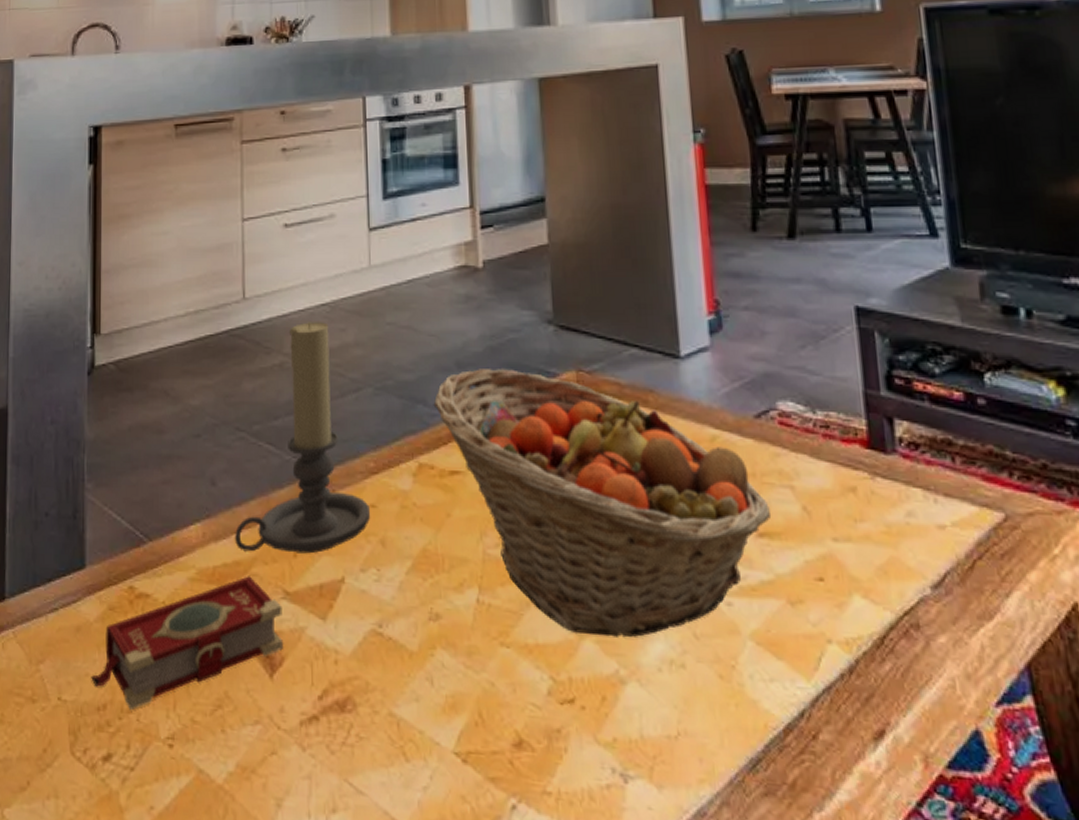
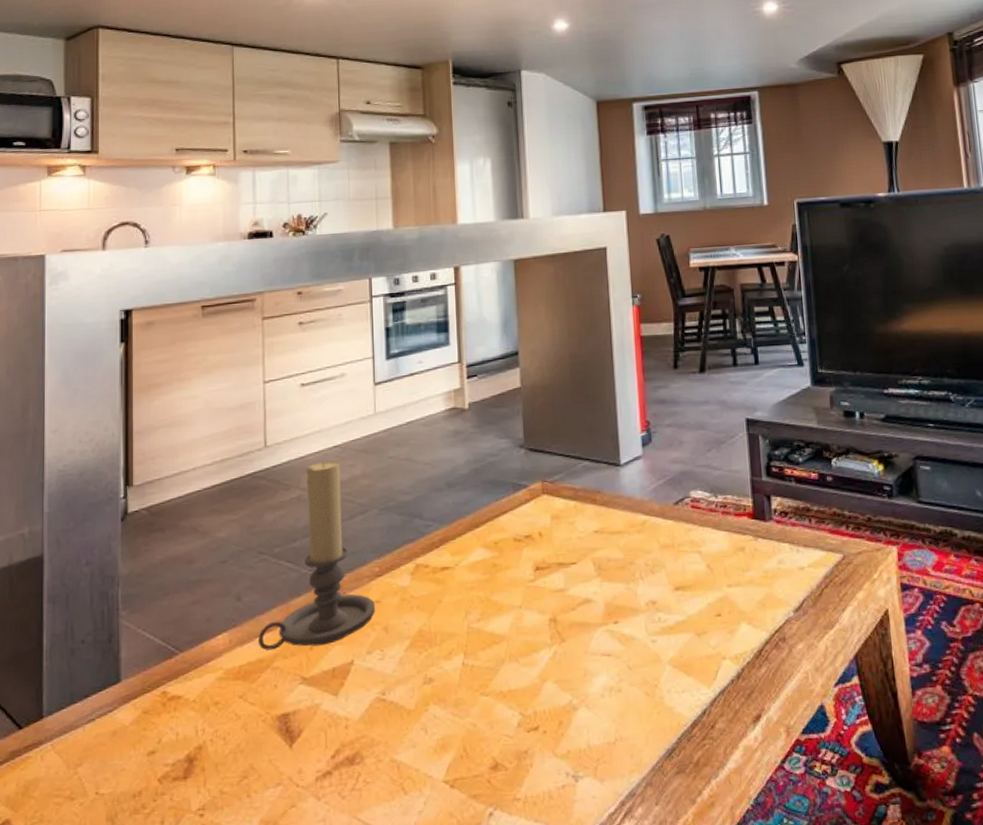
book: present [91,576,283,710] -> none [127,669,301,792]
fruit basket: present [433,369,772,638] -> none [428,485,685,678]

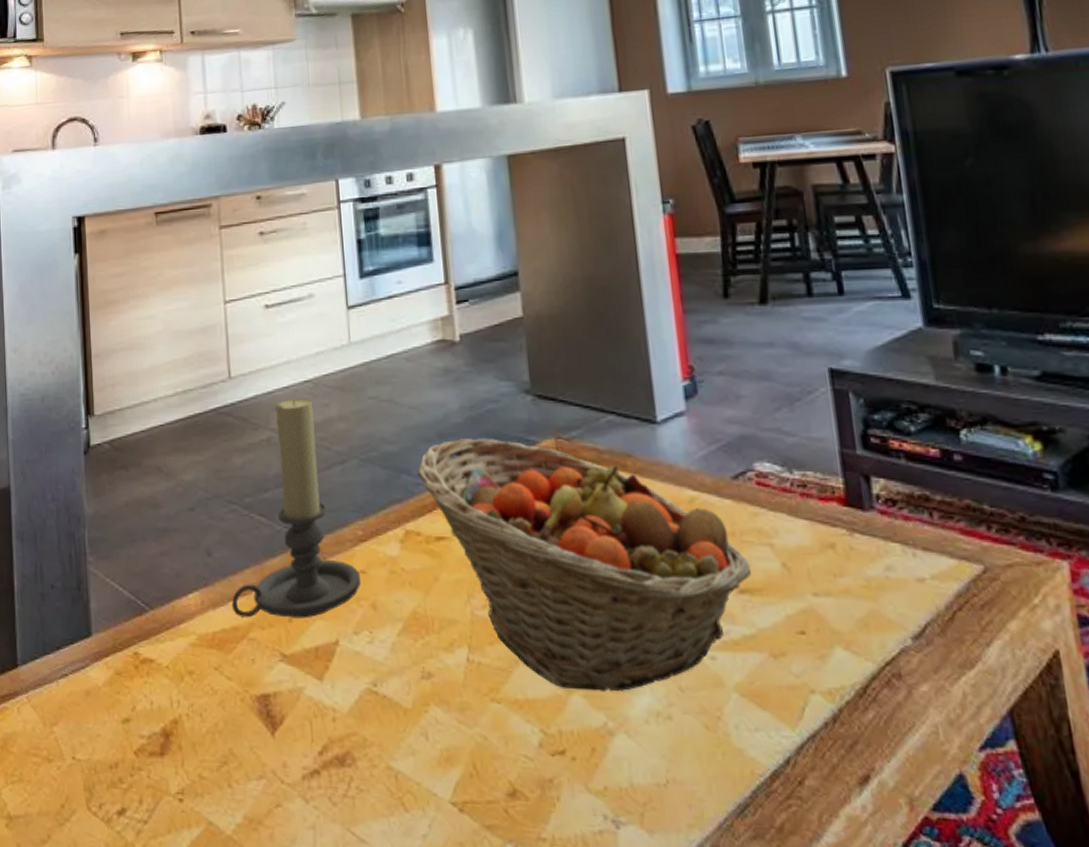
fruit basket: none [428,485,685,678] -> present [417,438,752,692]

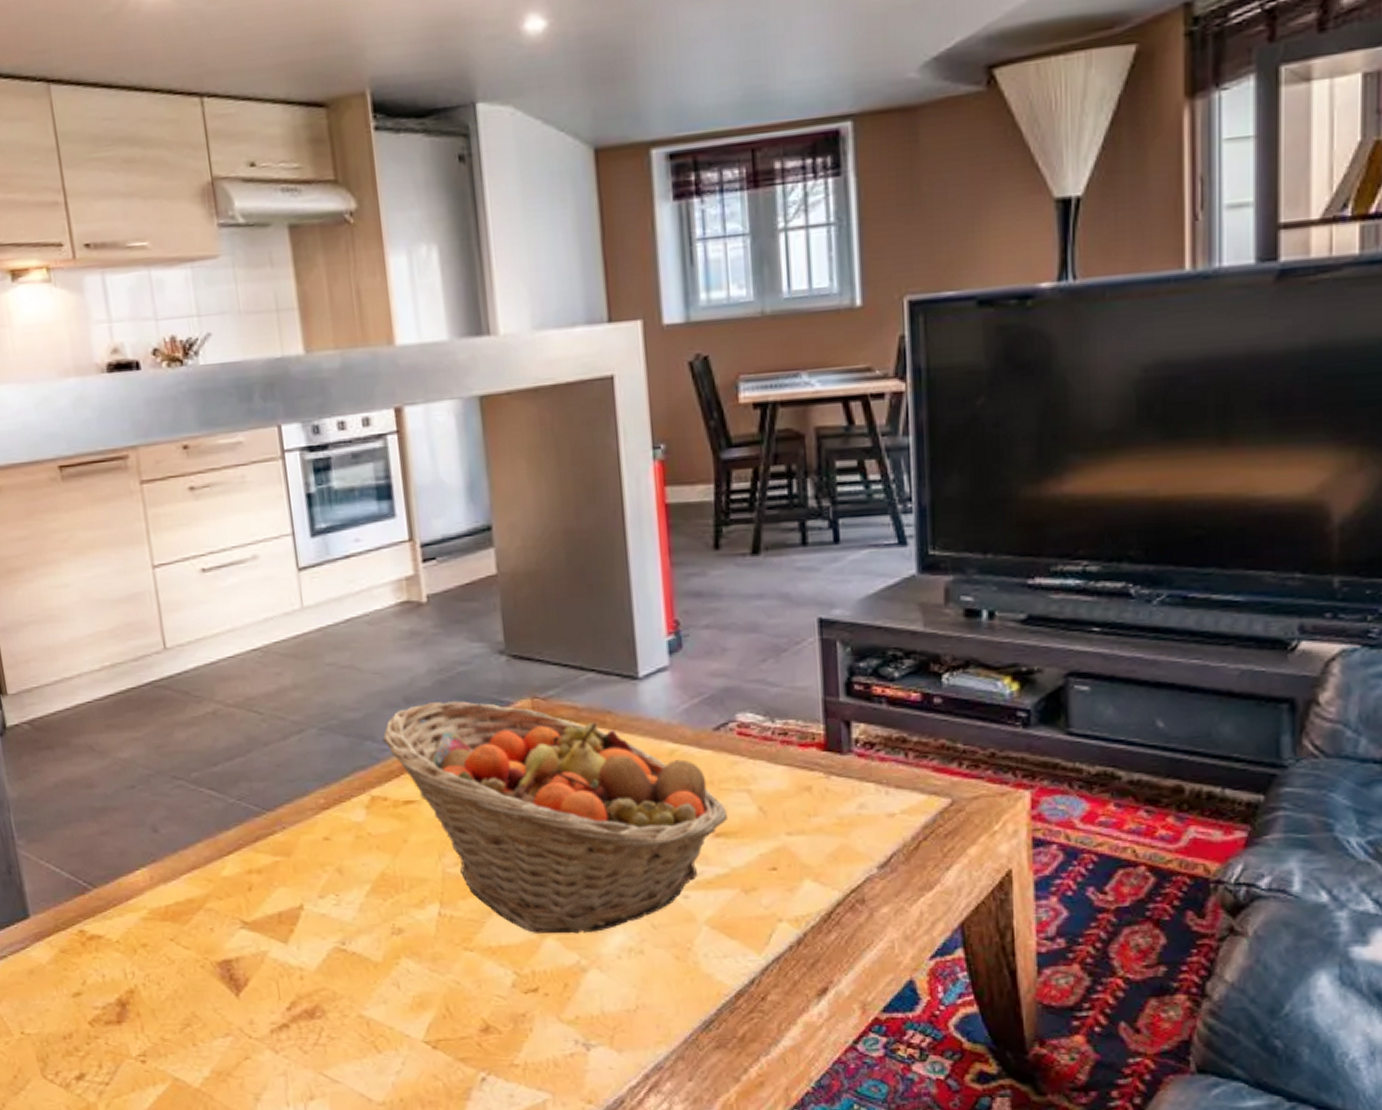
candle holder: present [232,398,362,619] -> none [184,667,326,890]

